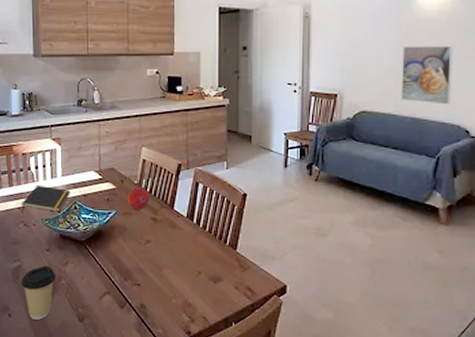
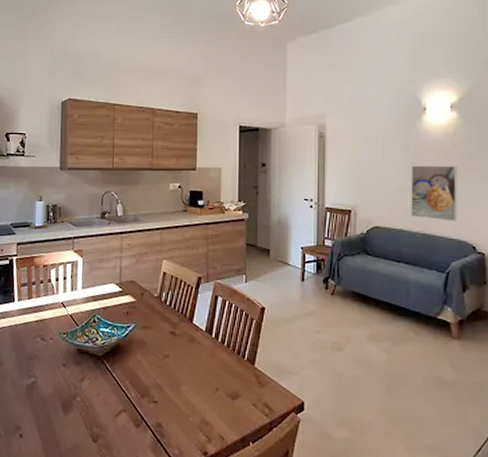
notepad: present [21,185,70,214] -> none [39,297,90,327]
coffee cup: present [21,265,57,320] -> none [34,382,72,440]
fruit: present [127,186,150,210] -> none [146,299,169,324]

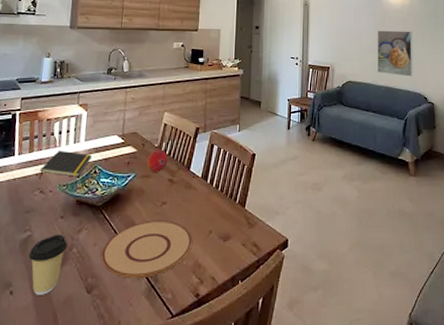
coffee cup: none [34,382,72,440] -> present [28,234,68,295]
notepad: none [39,297,90,327] -> present [39,150,92,180]
plate: none [105,373,198,432] -> present [101,220,192,279]
fruit: none [146,299,169,324] -> present [146,149,169,172]

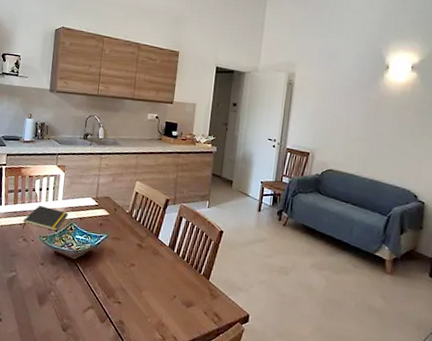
coffee cup: present [28,234,68,295] -> none [14,278,47,326]
plate: present [101,220,192,279] -> none [75,278,157,327]
fruit: present [146,149,169,172] -> none [118,215,138,236]
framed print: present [377,30,413,77] -> none [363,117,411,172]

